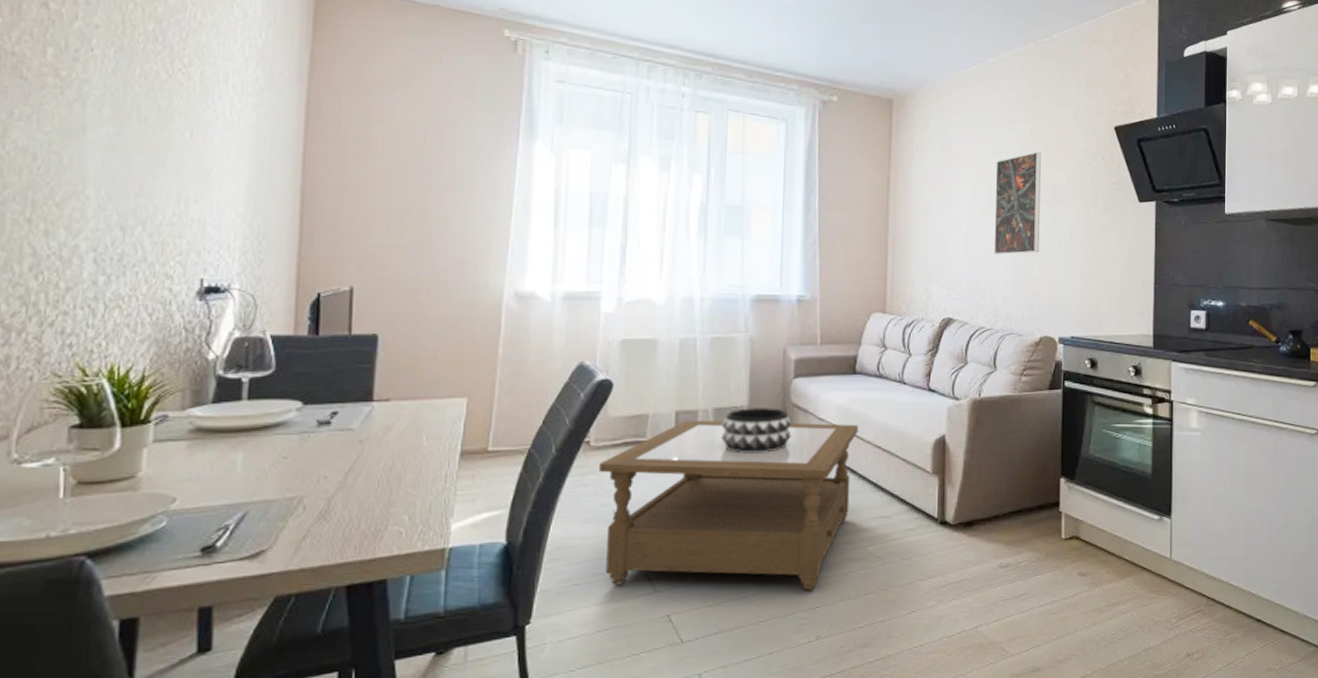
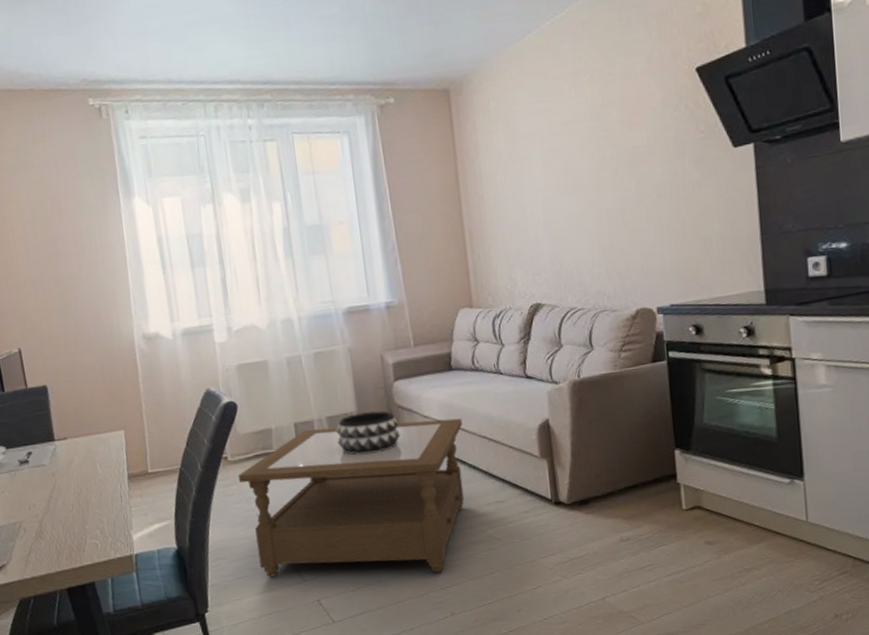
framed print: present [994,152,1041,255] -> none [566,113,624,231]

